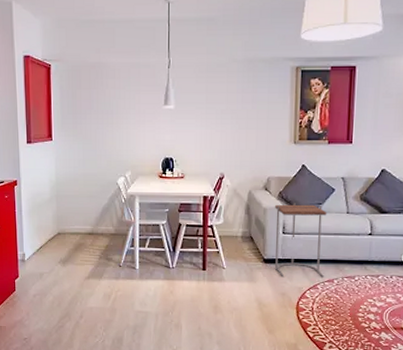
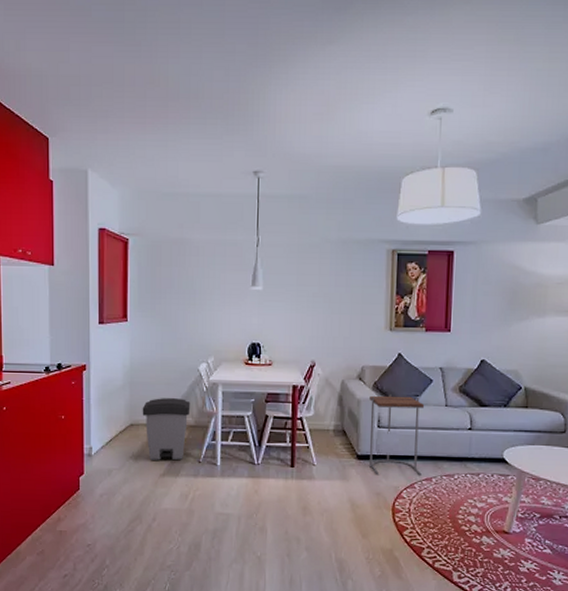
trash can: none [68,209,111,265] -> present [142,398,191,460]

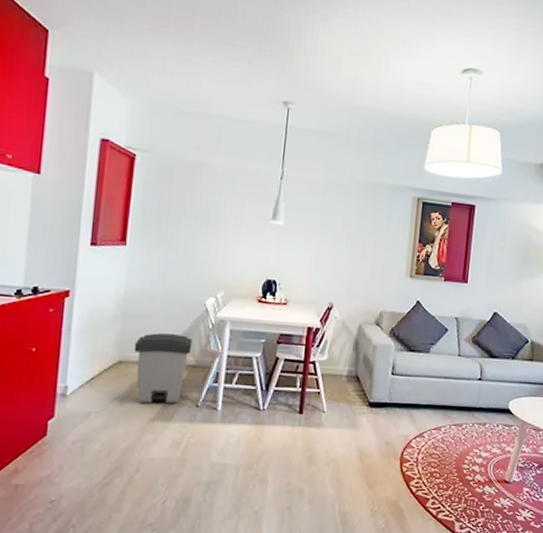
side table: present [370,394,425,476] -> none [381,341,439,425]

